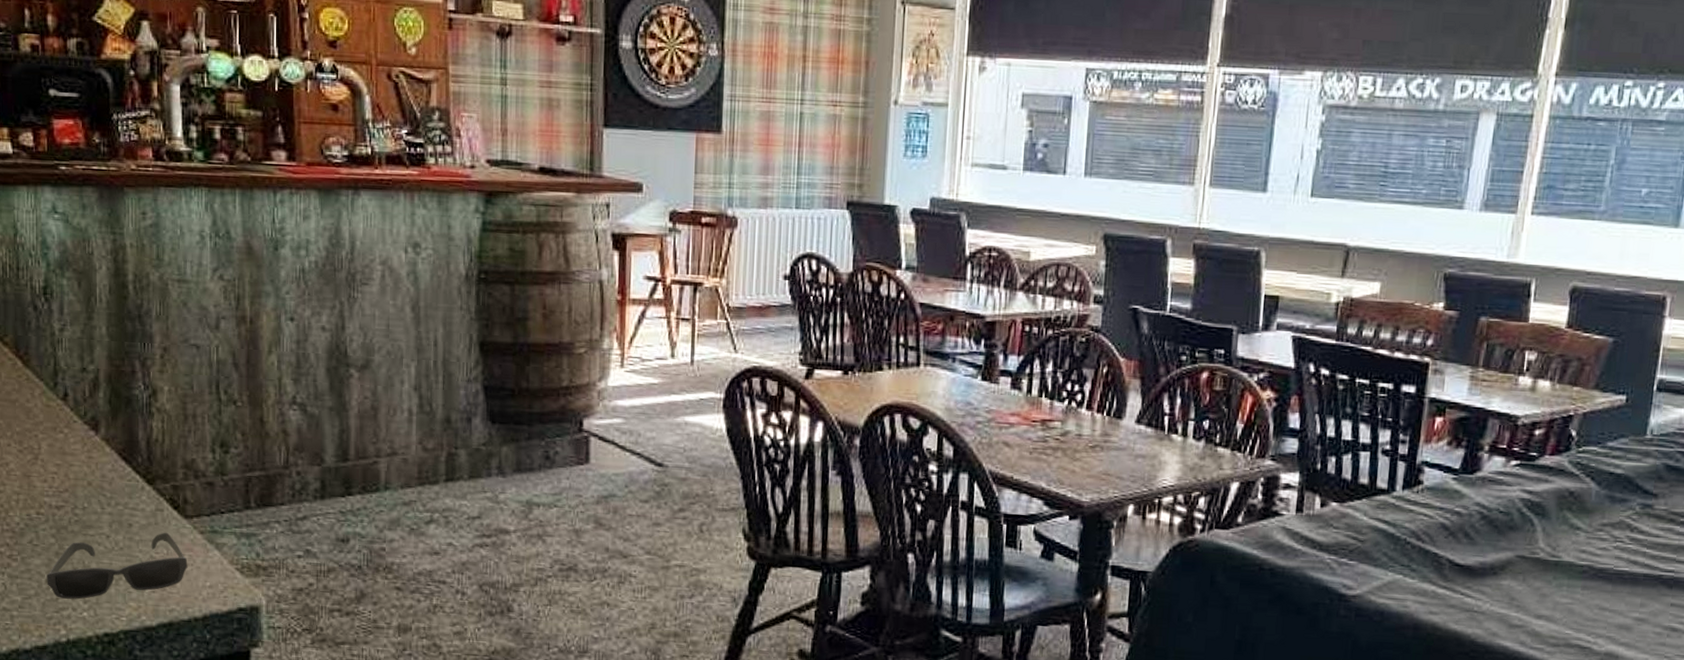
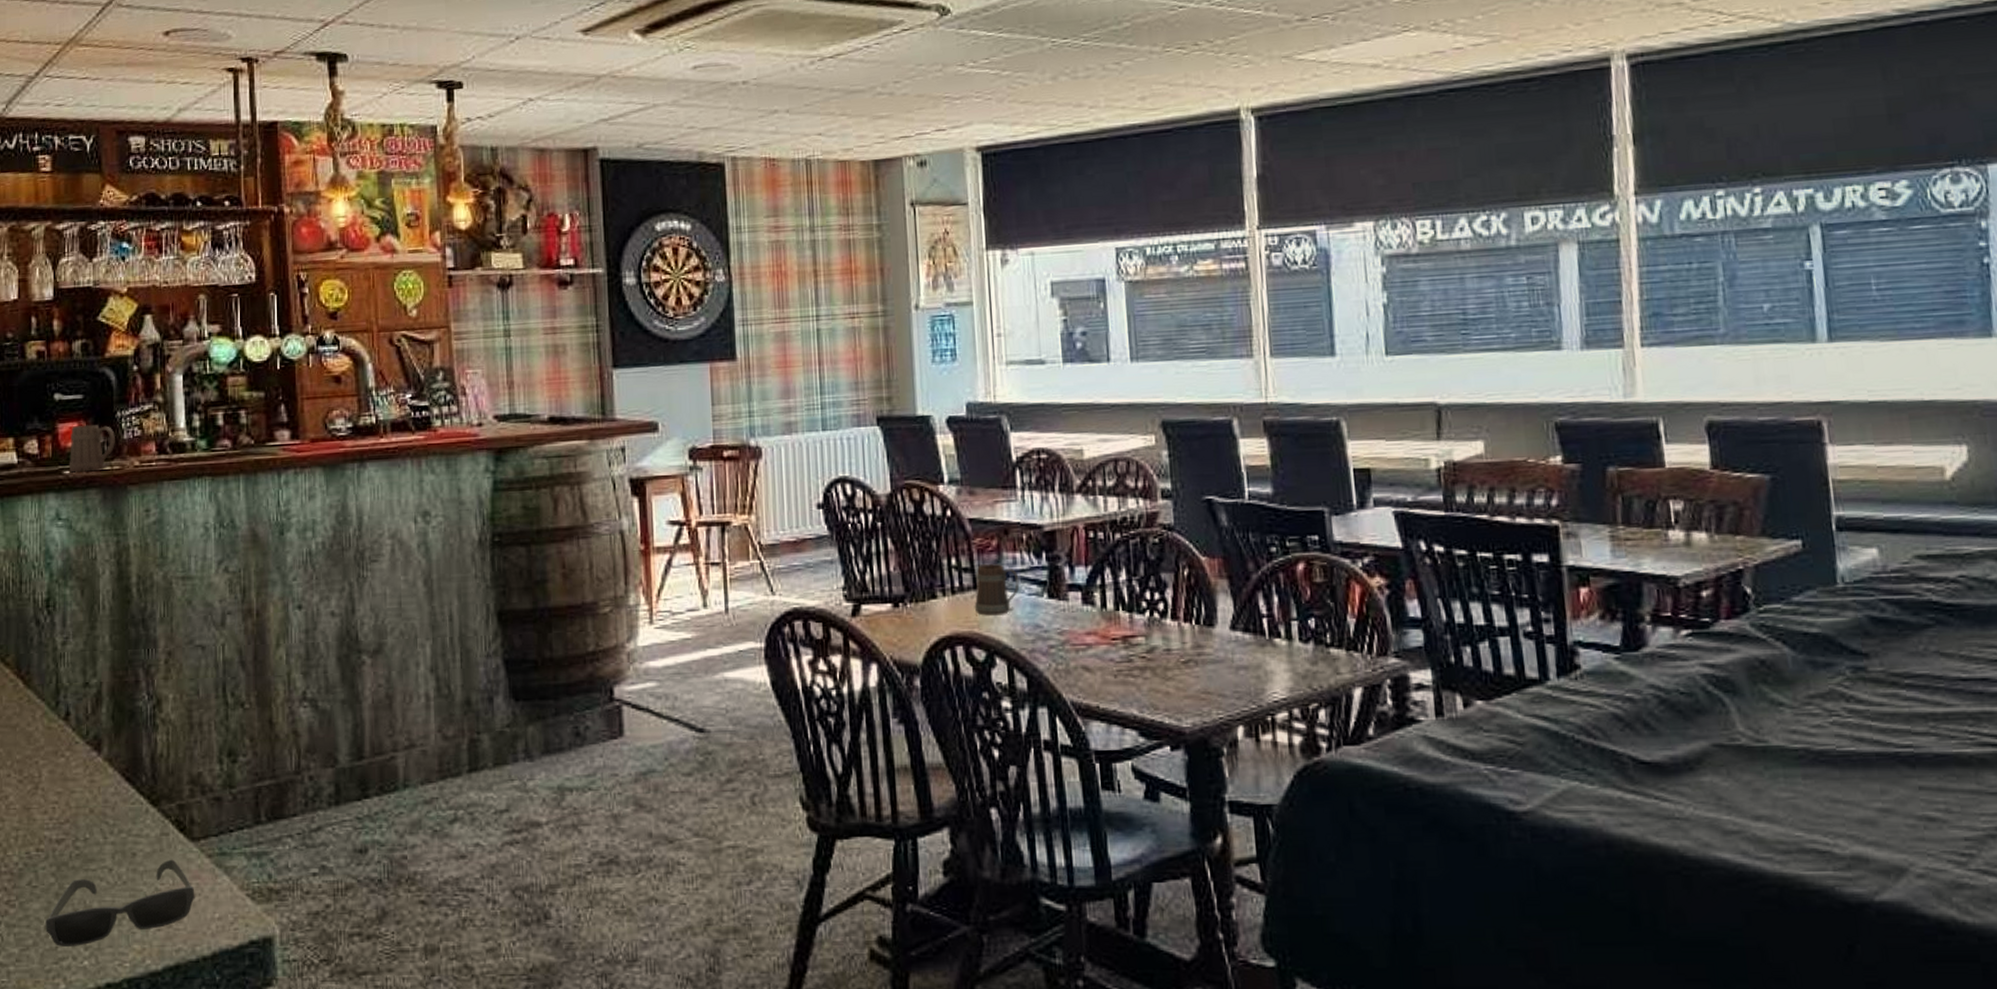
beer mug: none [64,123,111,171] -> present [68,424,115,474]
beer mug: none [915,345,958,391] -> present [974,564,1020,616]

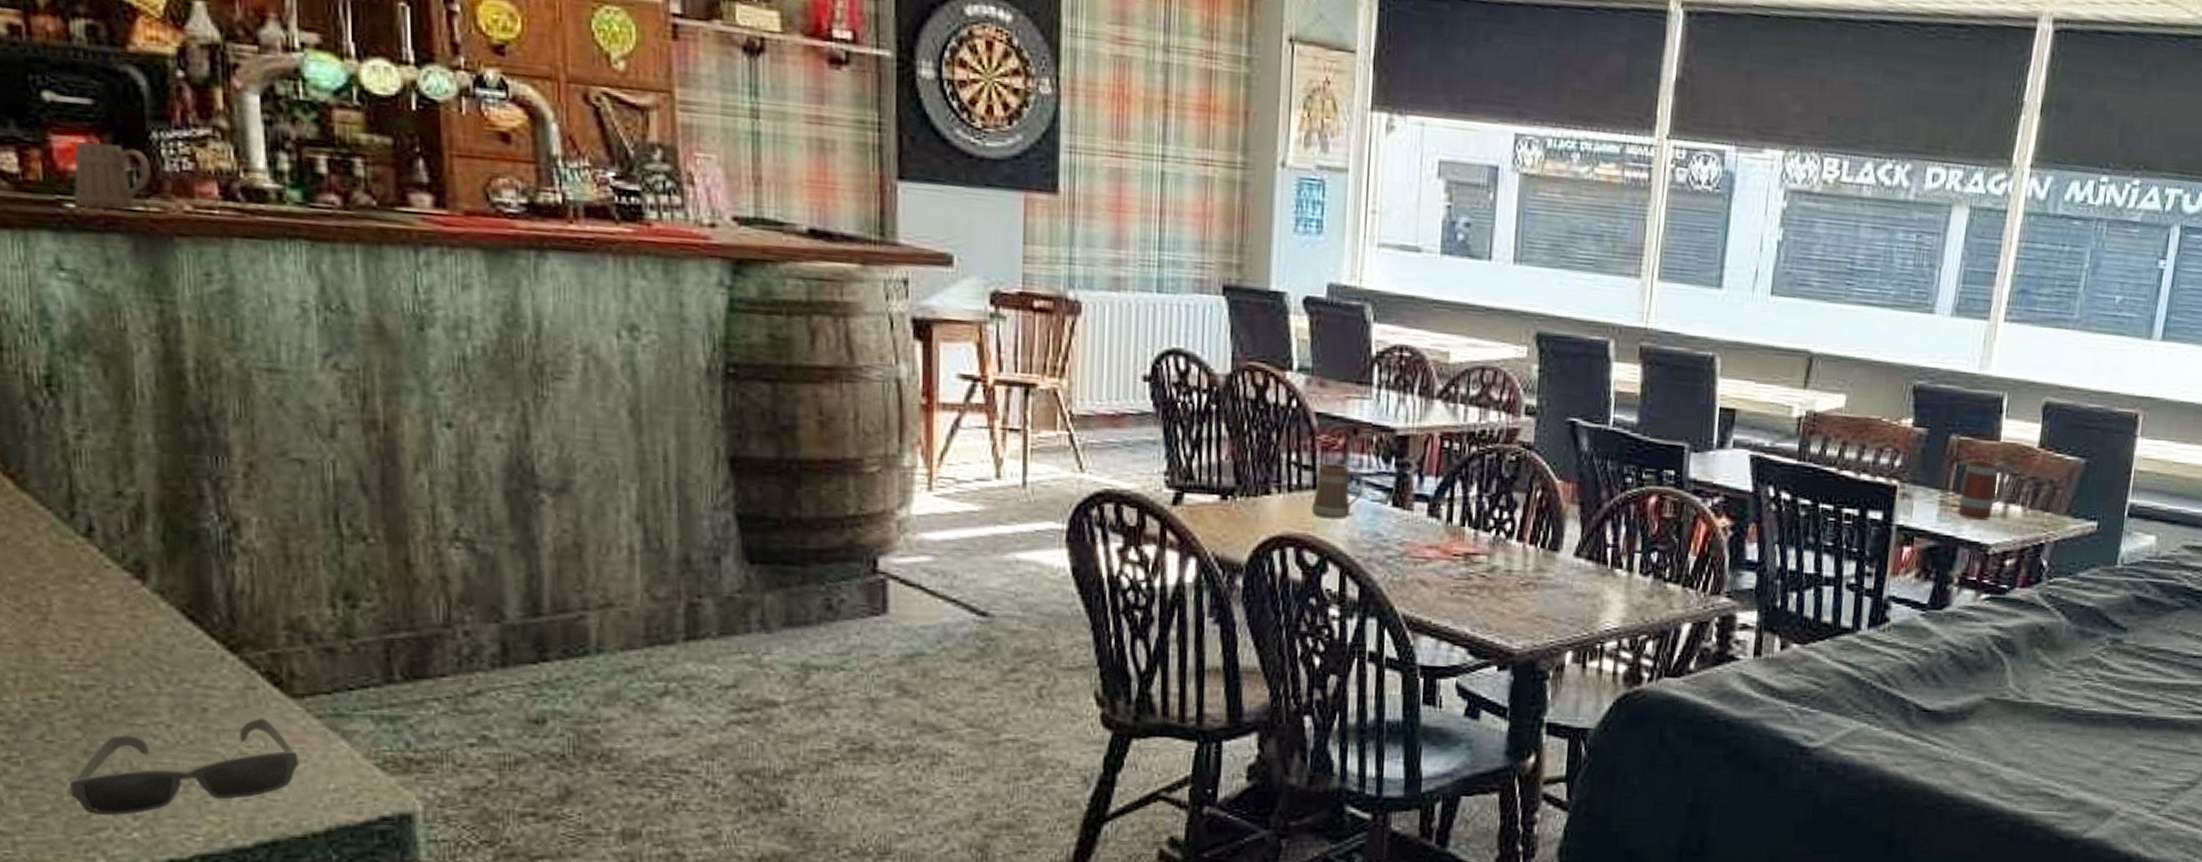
beer mug: none [1631,488,1682,552] -> present [1958,460,2008,520]

